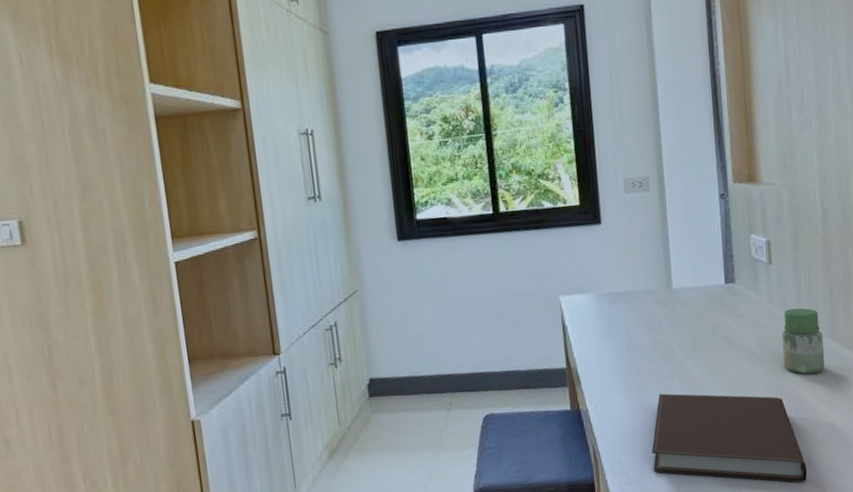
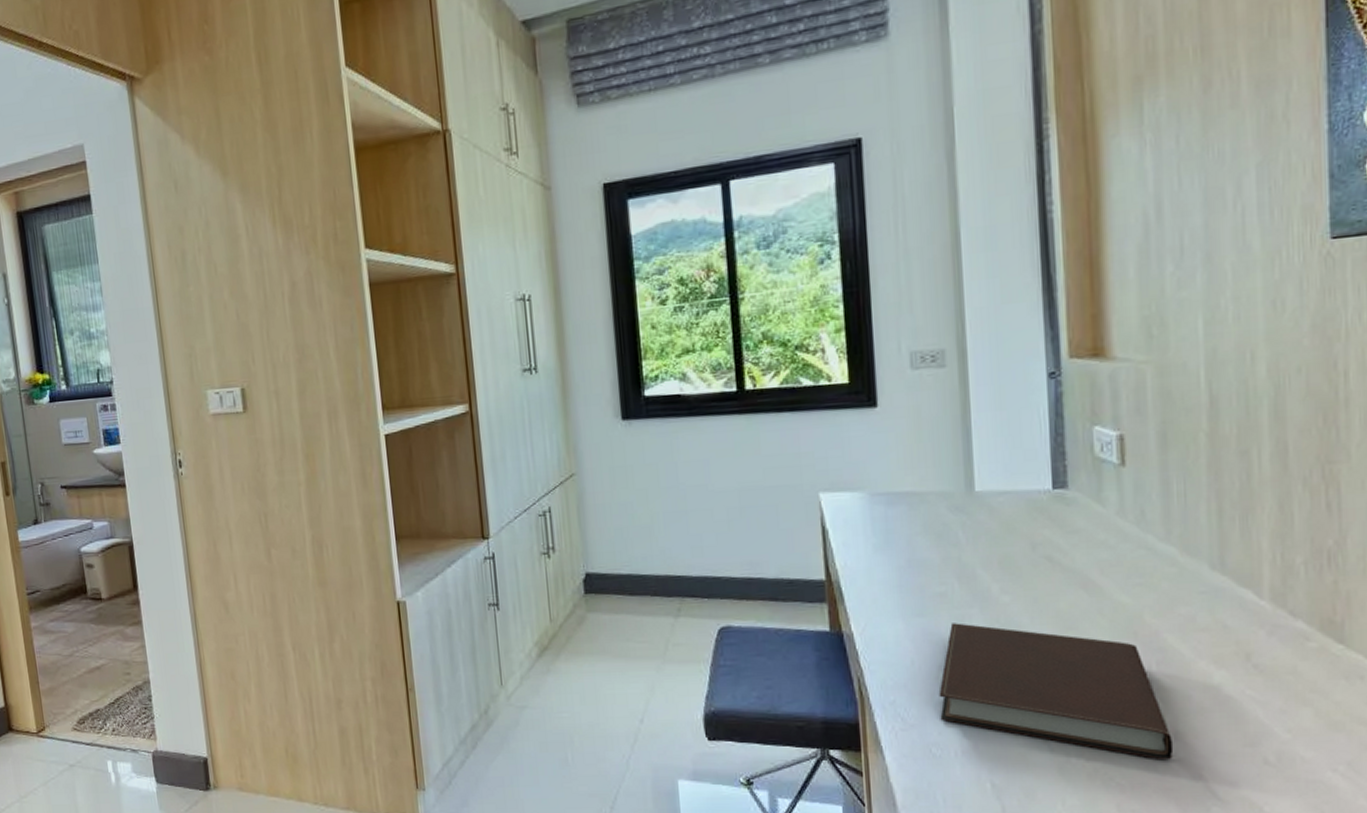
jar: present [781,308,825,374] -> none [1138,527,1208,617]

